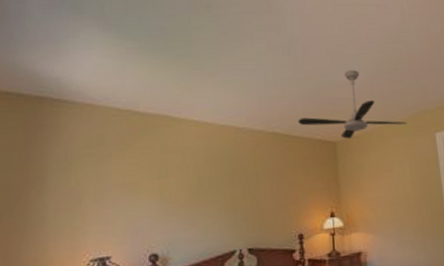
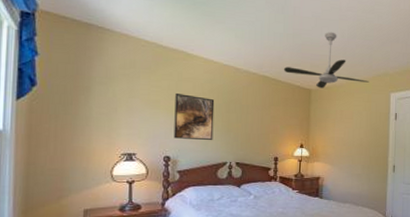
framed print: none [160,168,215,229] -> present [173,92,215,140]

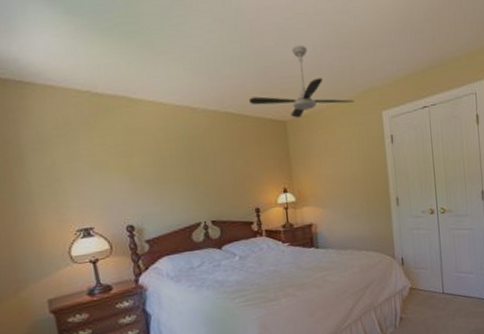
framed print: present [173,92,215,140] -> none [125,148,180,204]

